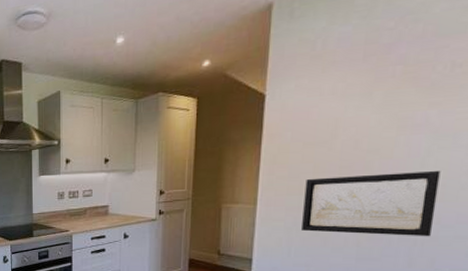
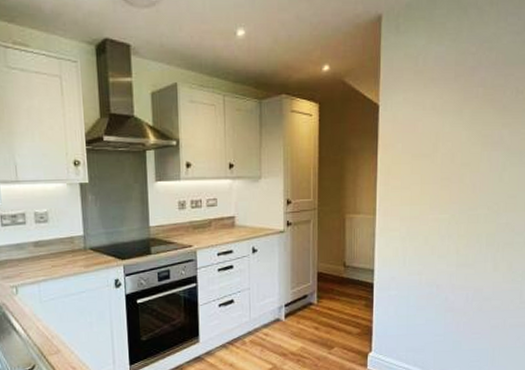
wall art: present [302,170,441,237] -> none [414,183,513,244]

